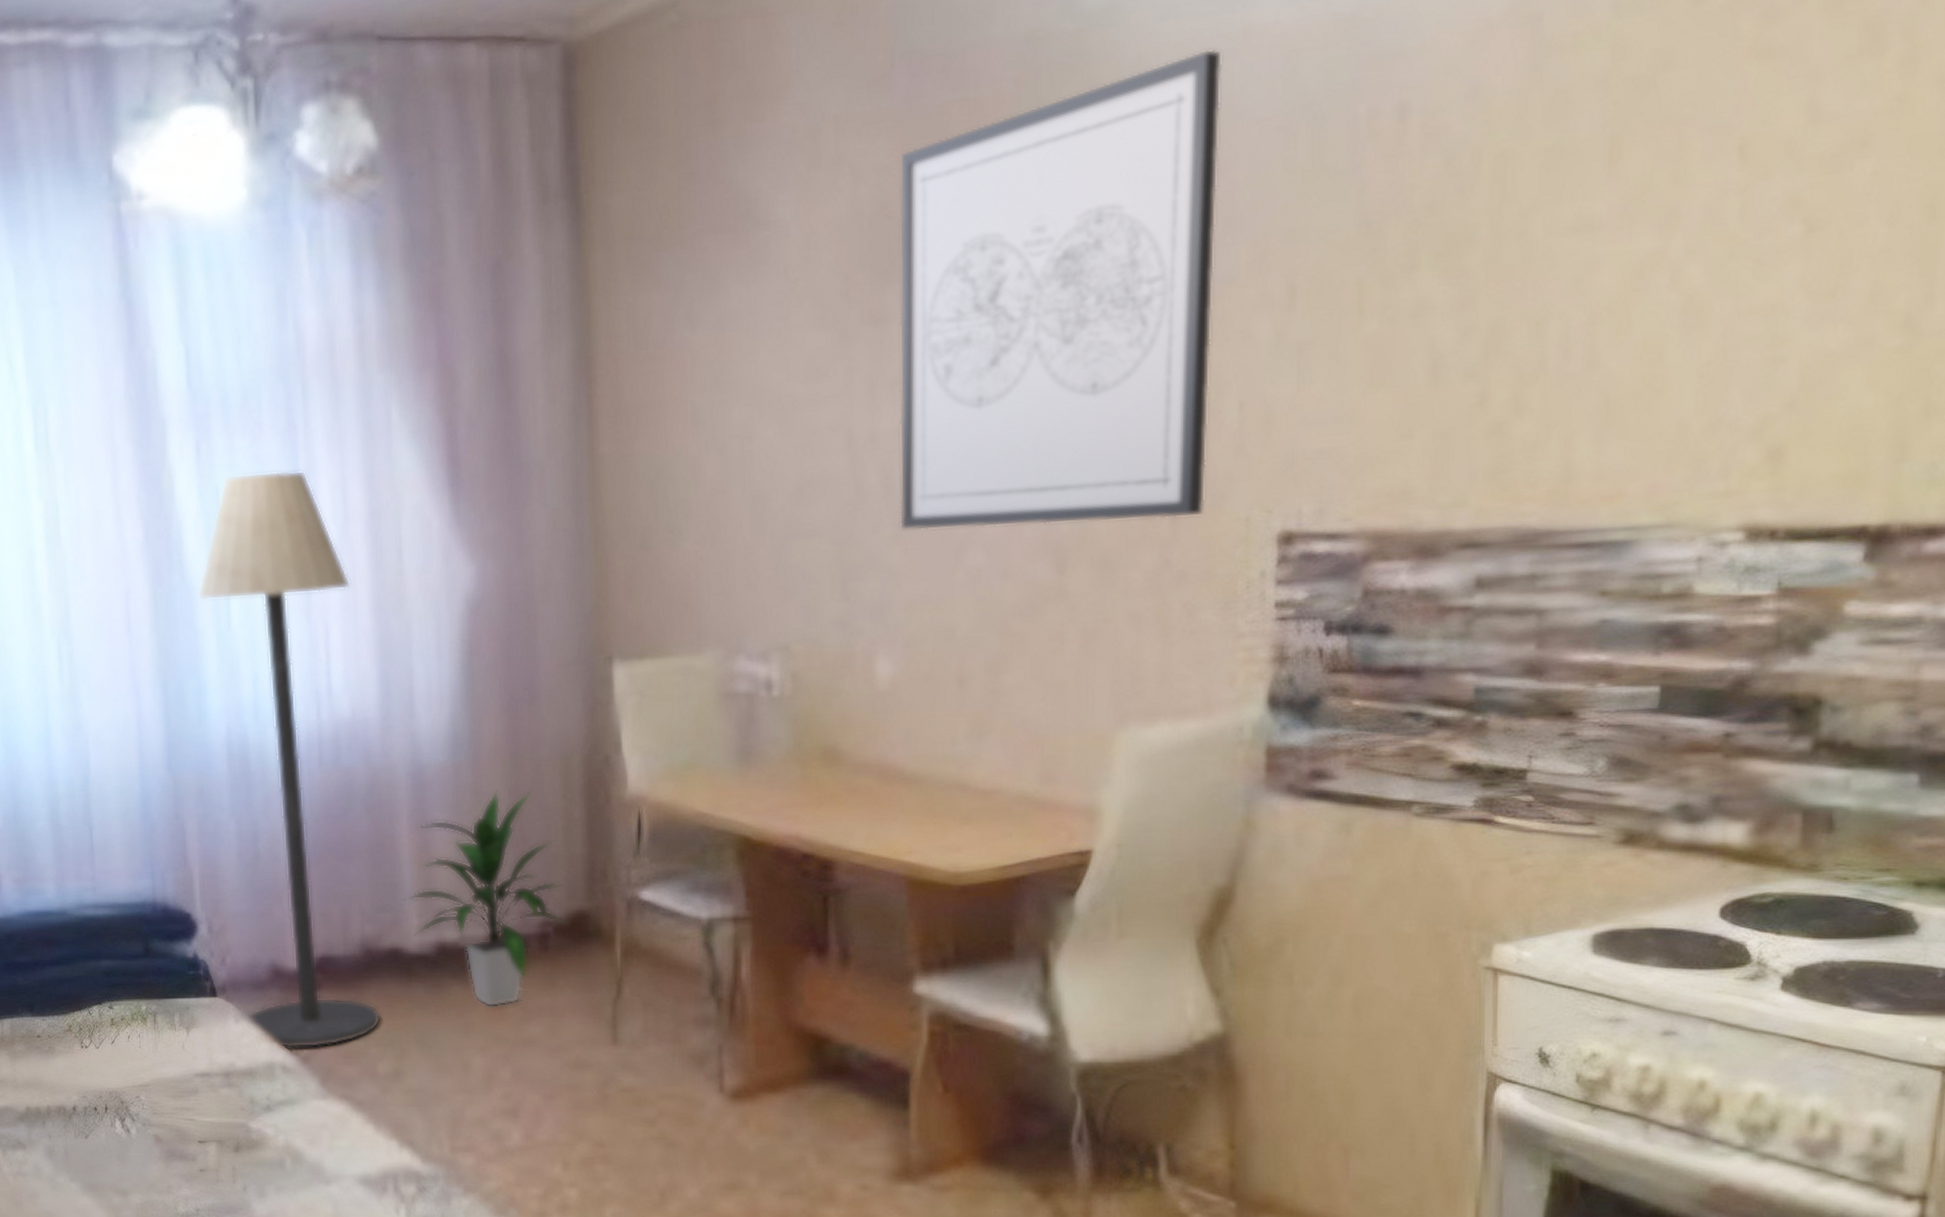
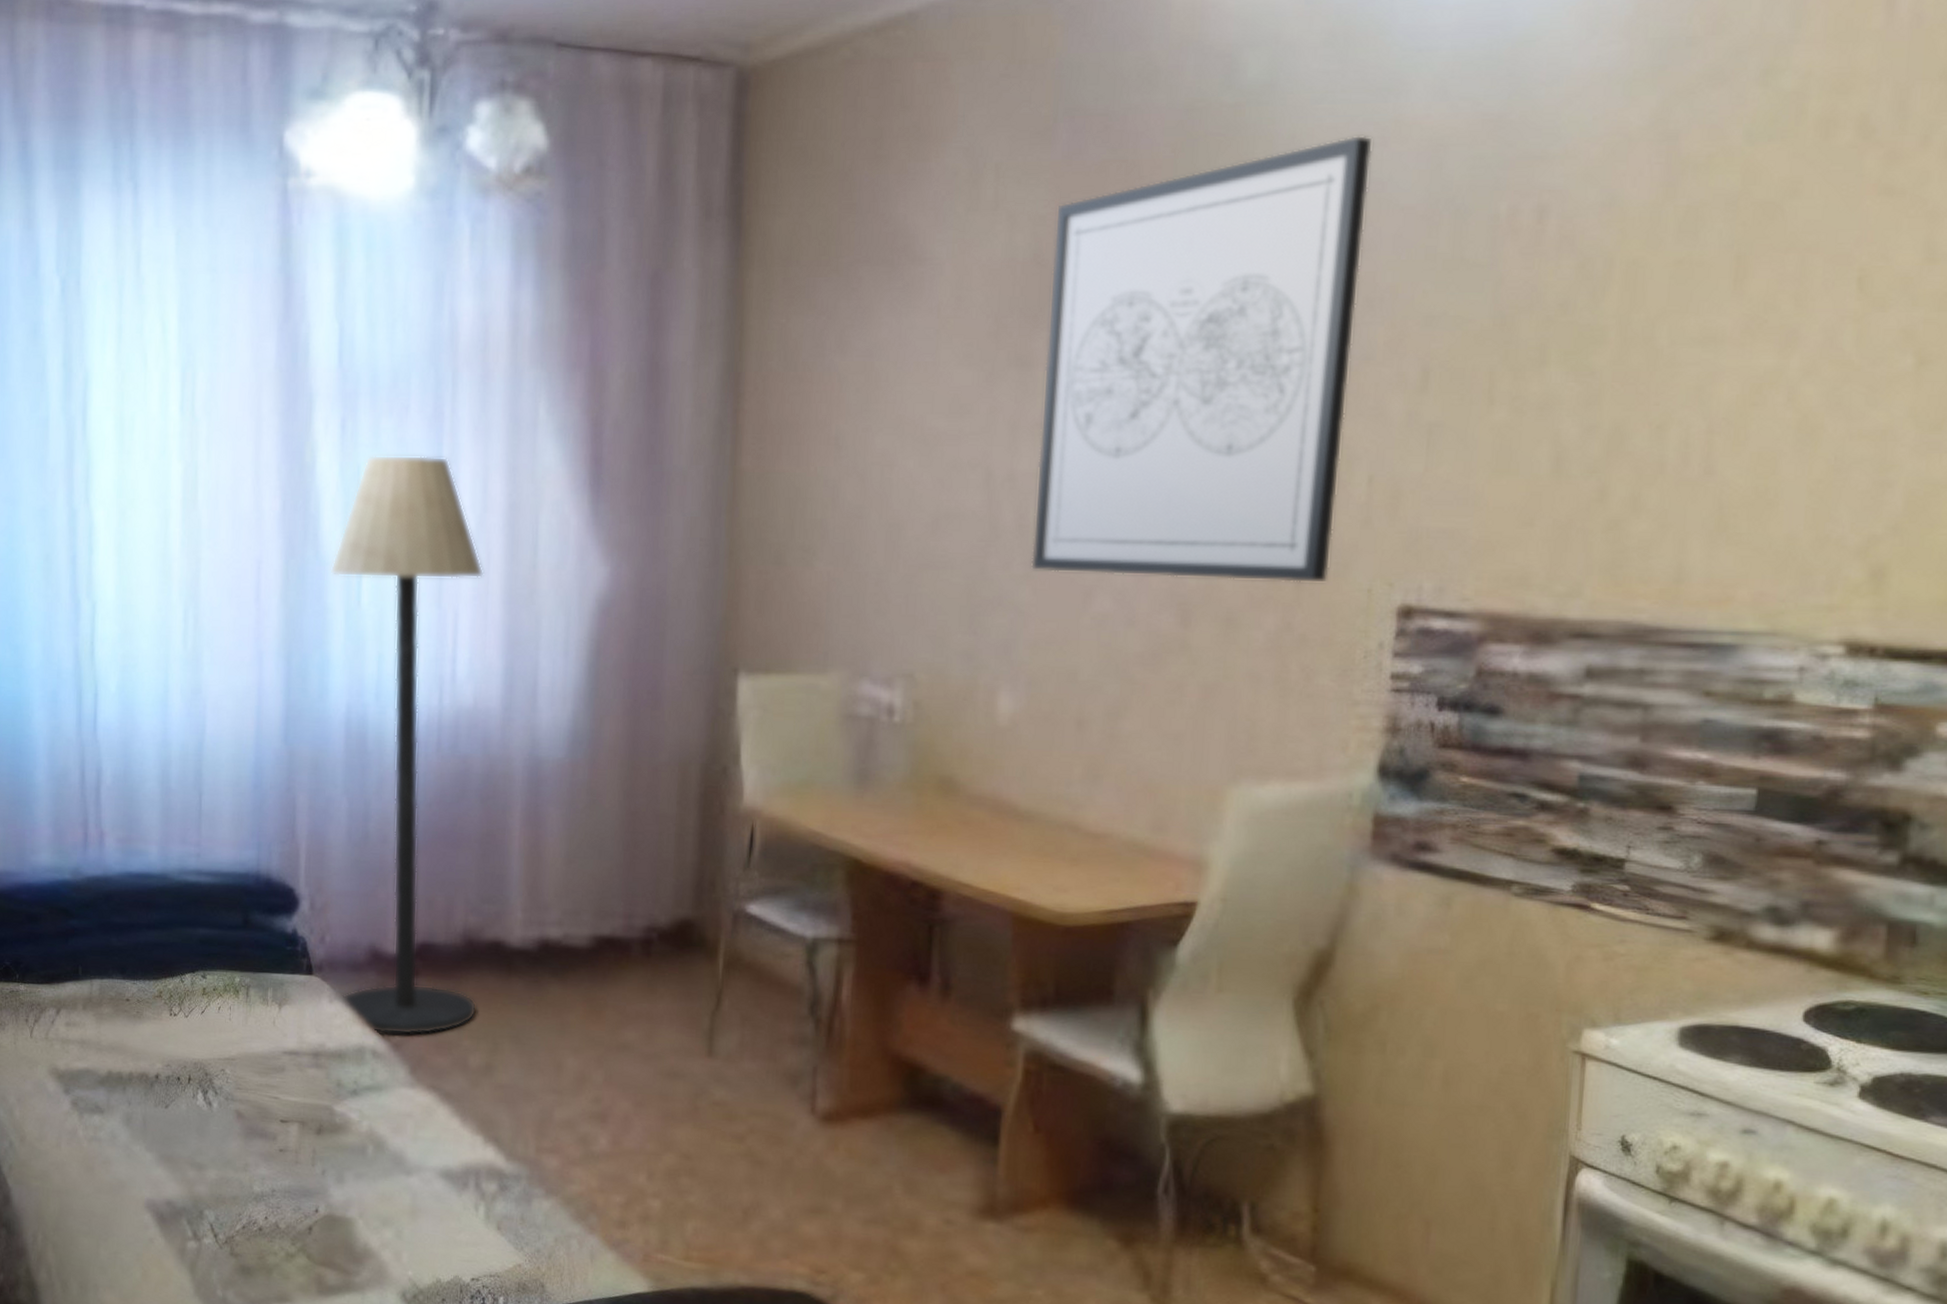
indoor plant: present [400,787,568,1007] -> none [507,791,673,1009]

